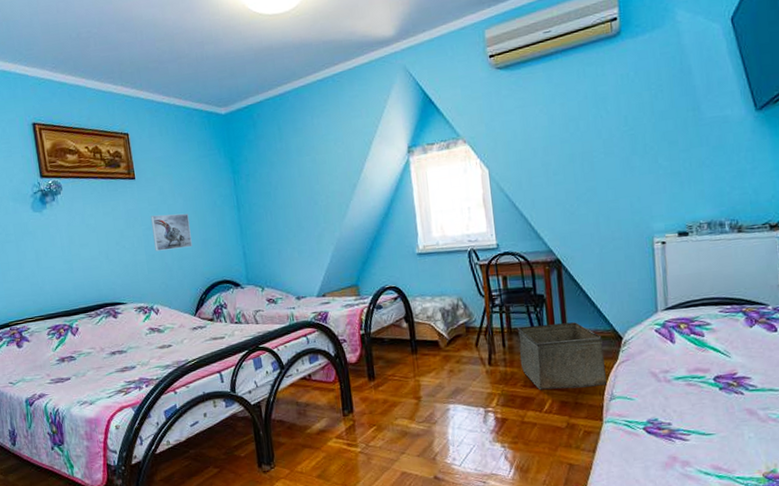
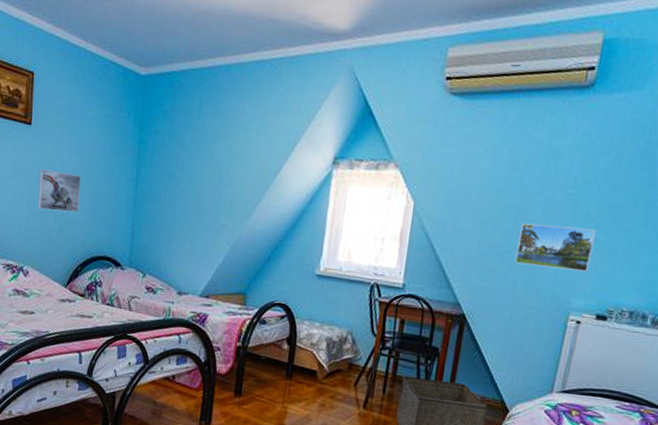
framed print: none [589,157,659,203] -> present [514,223,596,273]

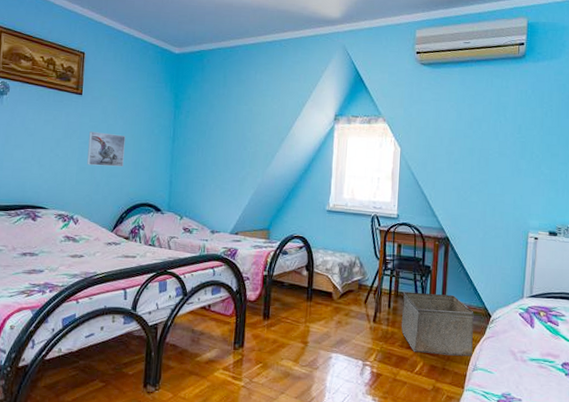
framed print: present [514,223,596,273] -> none [482,162,540,198]

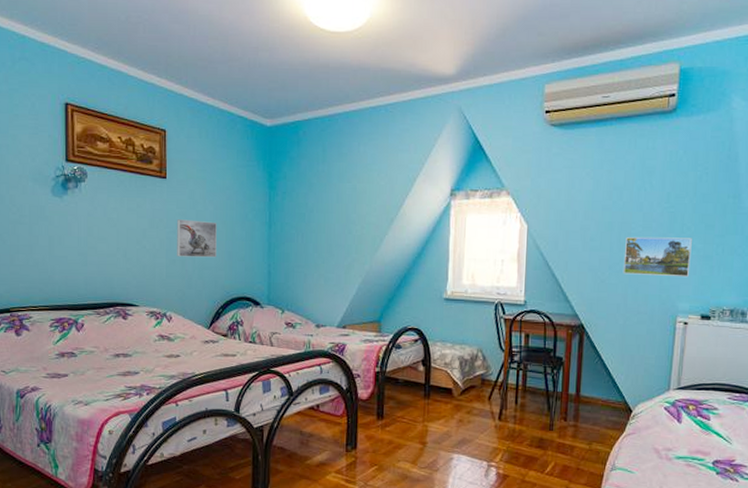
storage bin: present [401,291,474,357] -> none [529,386,613,455]
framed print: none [482,162,540,198] -> present [623,236,692,278]

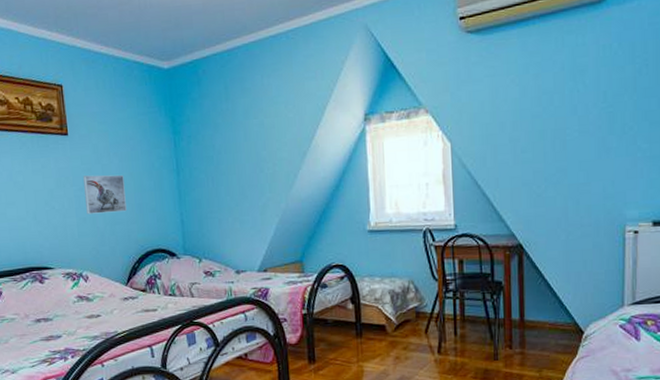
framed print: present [623,236,692,278] -> none [560,138,636,186]

